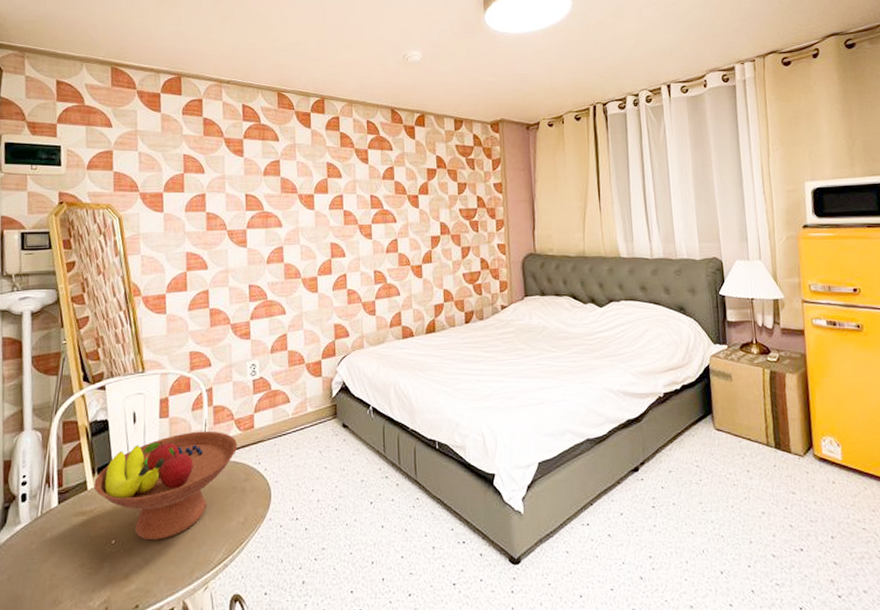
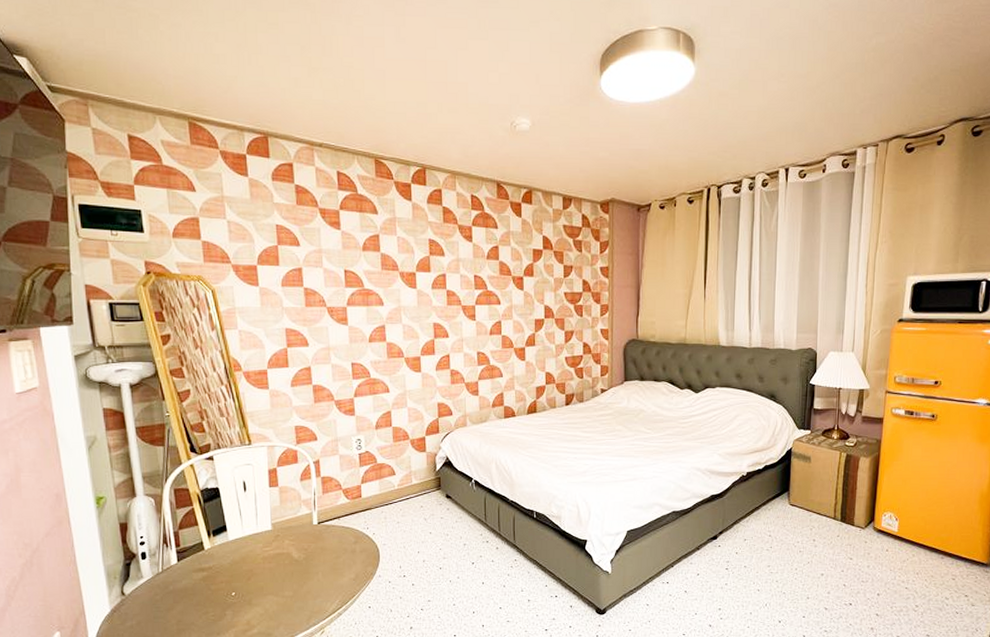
fruit bowl: present [94,431,238,541] -> none [210,499,347,593]

